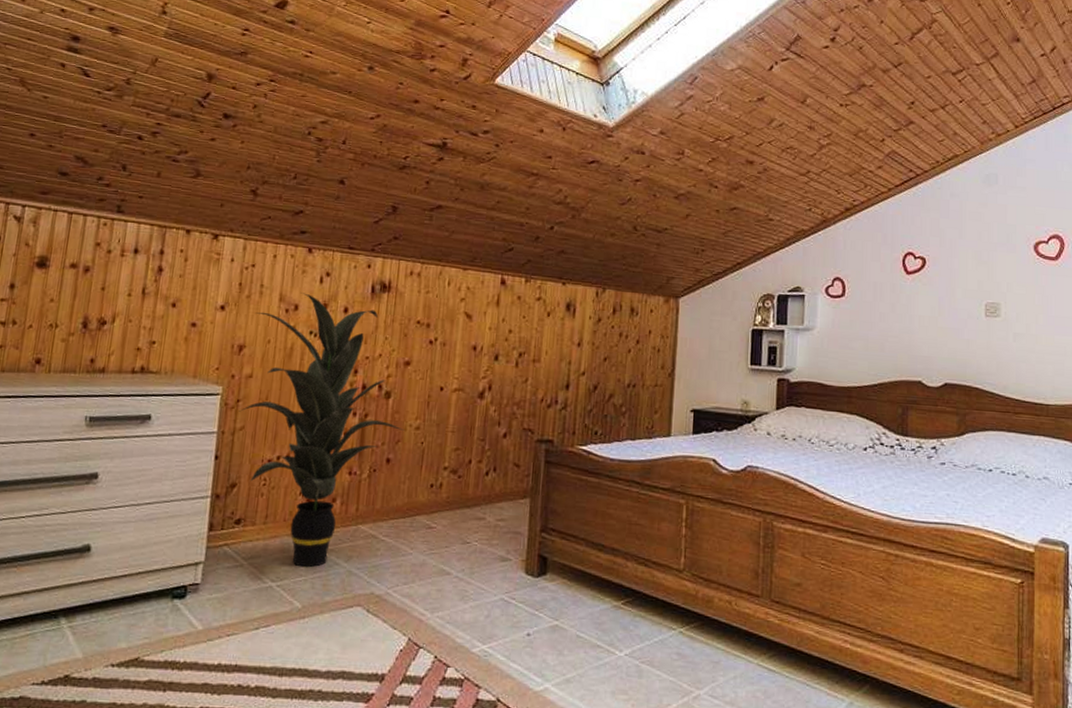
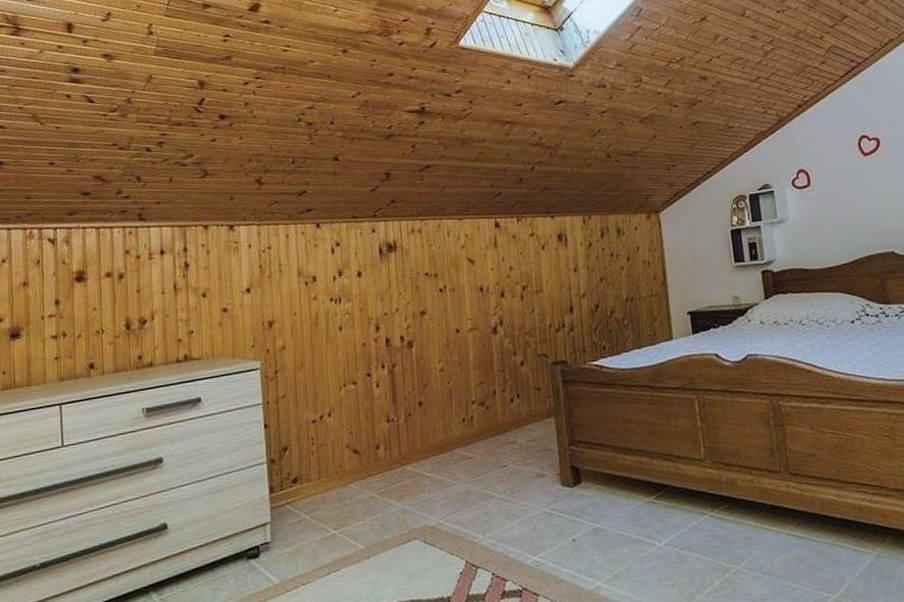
indoor plant: present [239,292,405,568] -> none [278,264,431,513]

